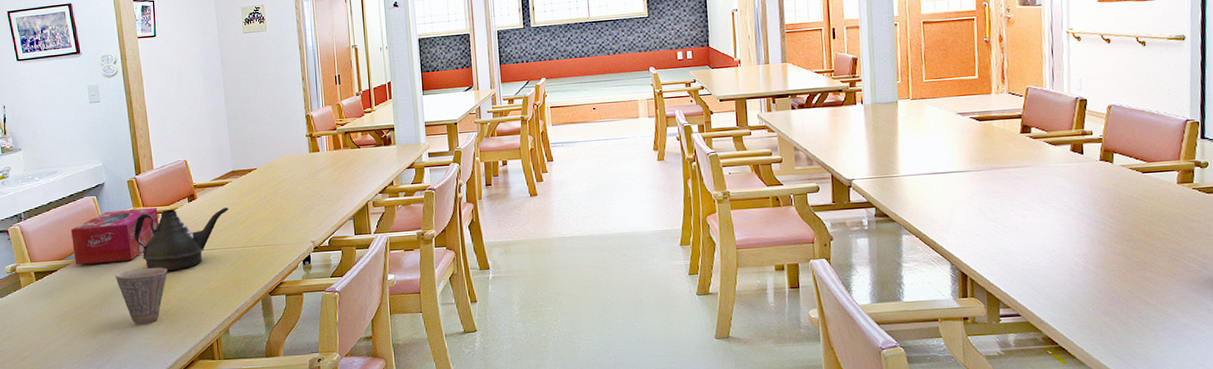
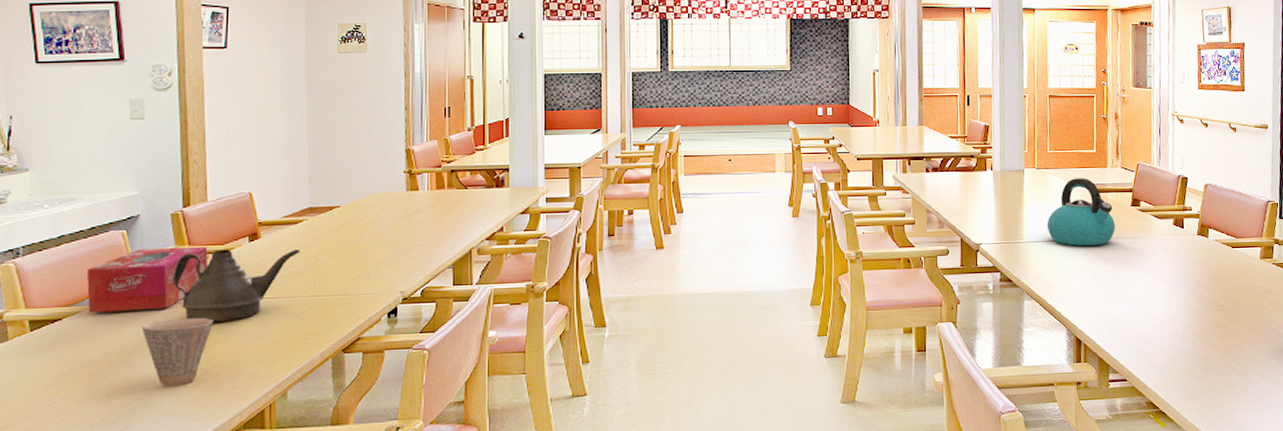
kettle: none [924,106,1004,178] -> present [1047,178,1116,246]

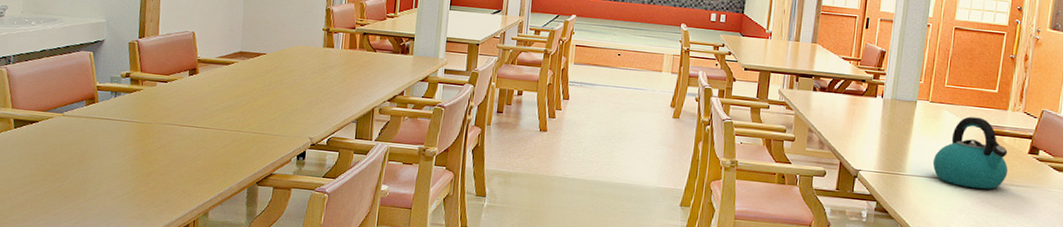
tissue box: present [86,246,208,313] -> none [58,70,156,125]
cup: present [141,317,213,385] -> none [98,134,155,192]
teapot: present [172,249,300,322] -> none [125,79,230,143]

